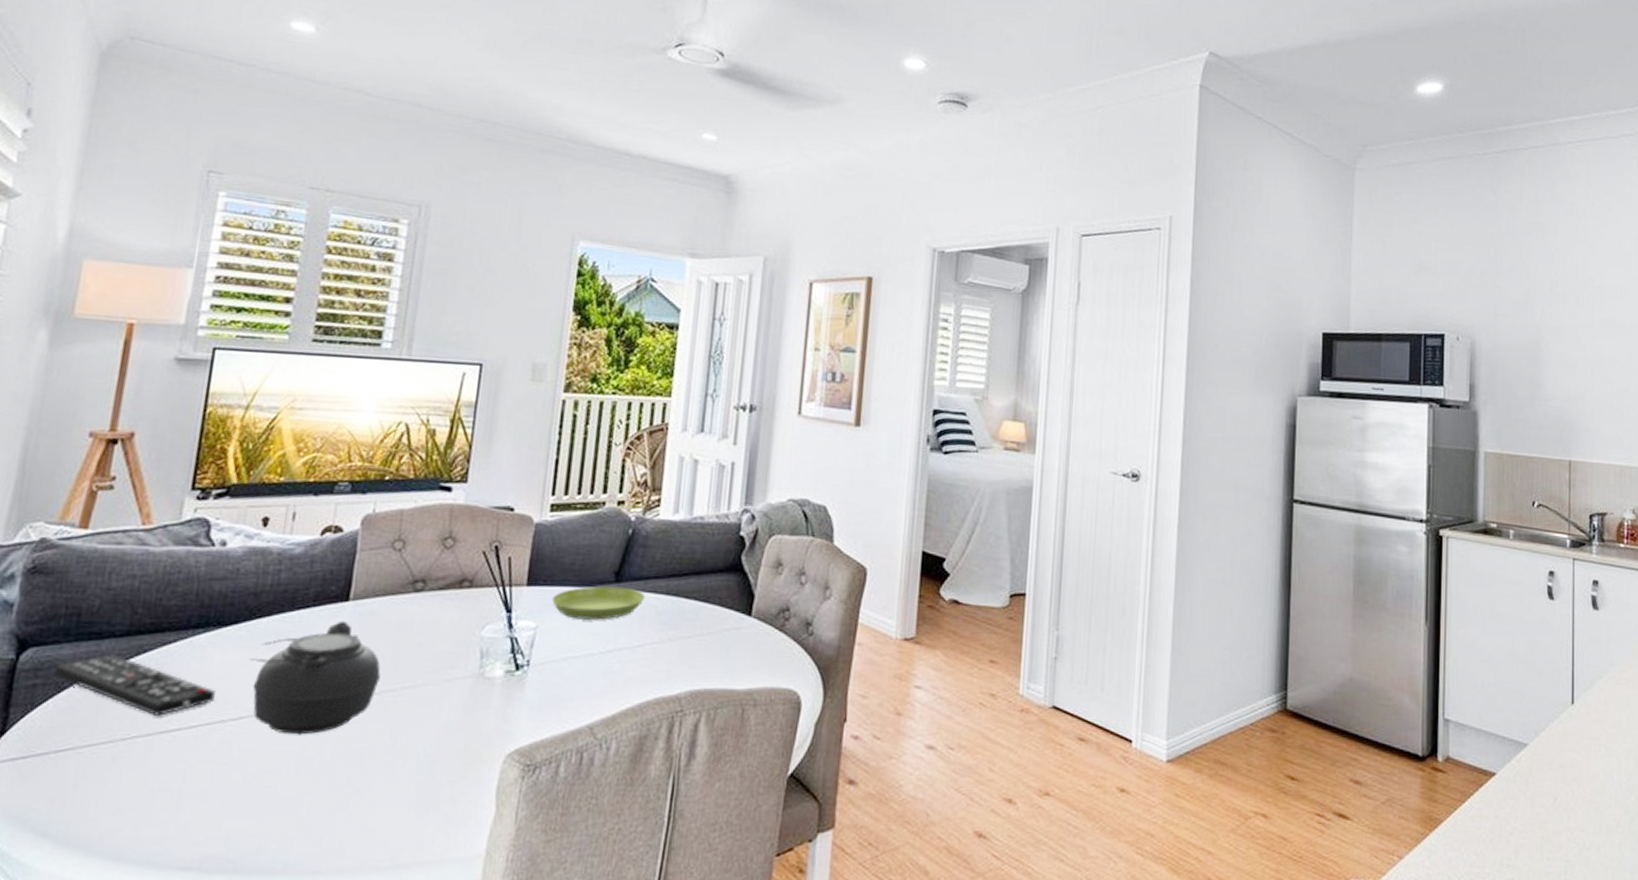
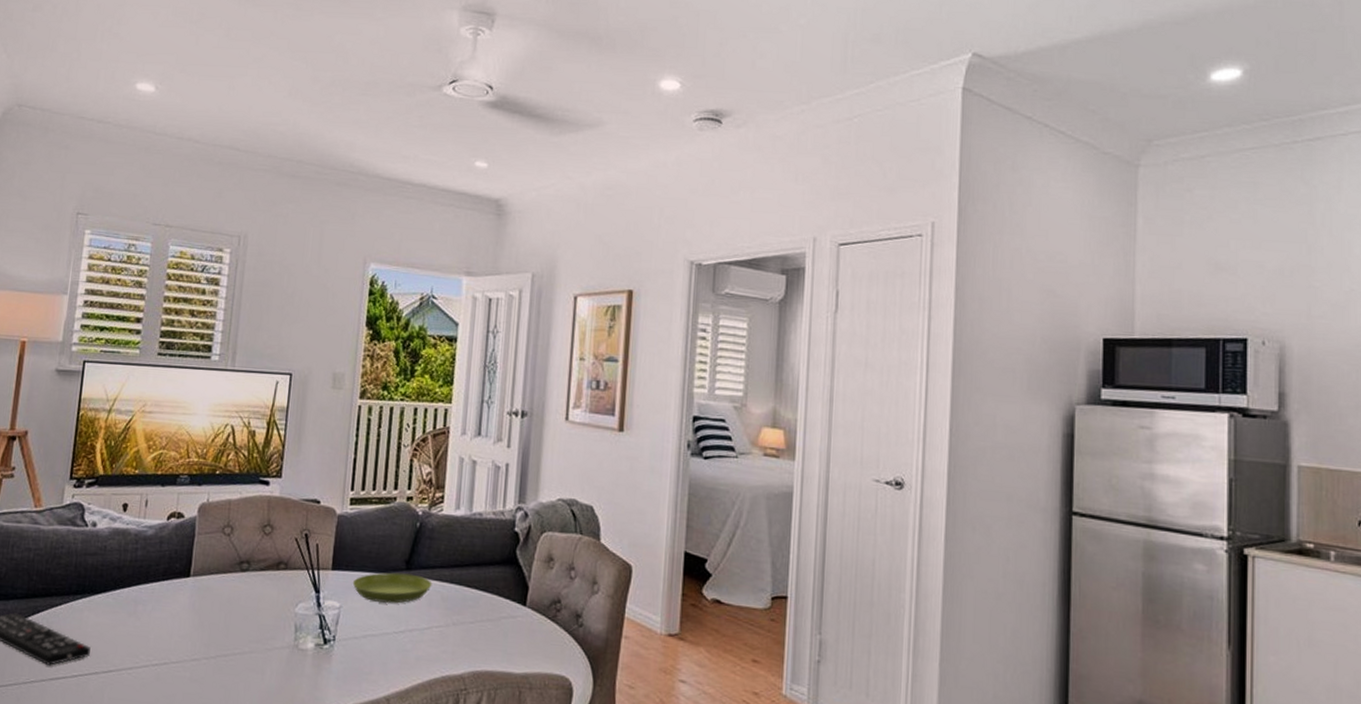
teapot: present [250,620,381,735] -> none [115,593,216,689]

